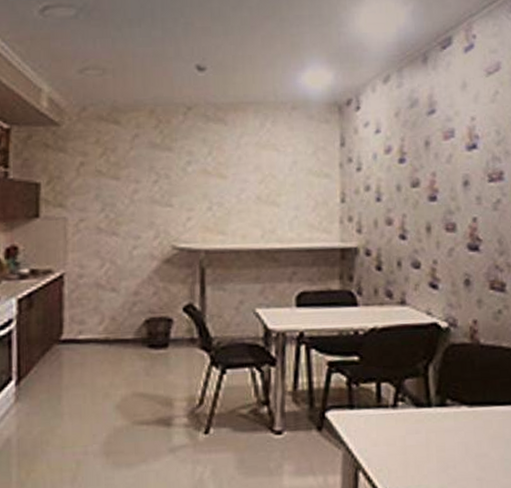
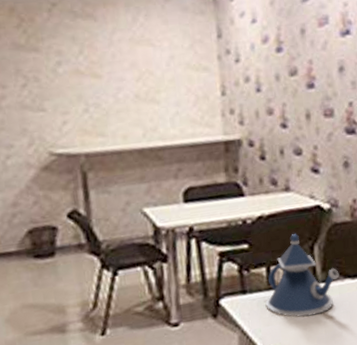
teapot: none [373,351,455,442] -> present [265,234,339,317]

